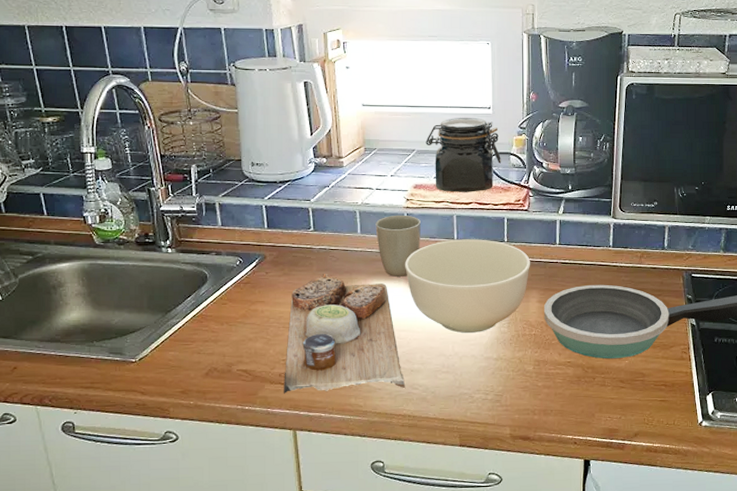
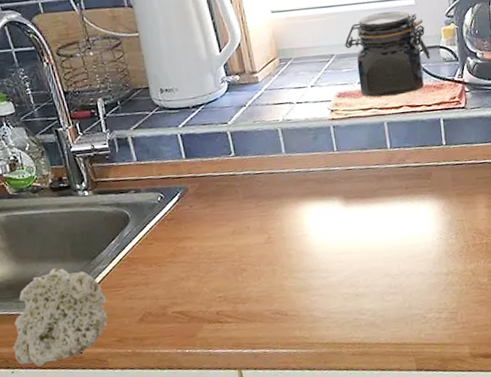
sponge: none [78,318,176,409] -> present [12,268,108,366]
cutting board: present [284,274,406,394] -> none [219,201,352,332]
mug: present [375,215,422,277] -> none [300,127,352,196]
bowl: present [405,239,531,333] -> none [336,145,475,250]

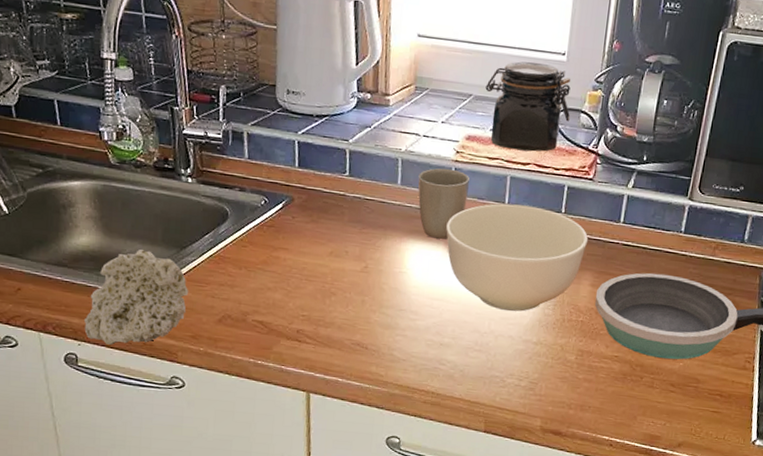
mug: none [300,127,352,196] -> present [417,168,470,239]
bowl: none [336,145,475,250] -> present [446,203,589,312]

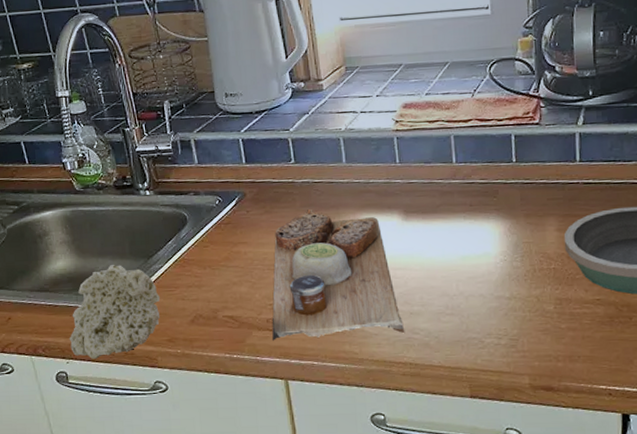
cutting board: none [300,226,433,362] -> present [272,209,405,341]
mug: present [417,168,470,239] -> none [362,138,414,209]
bowl: present [446,203,589,312] -> none [397,161,546,269]
jar: present [485,61,571,152] -> none [414,20,505,110]

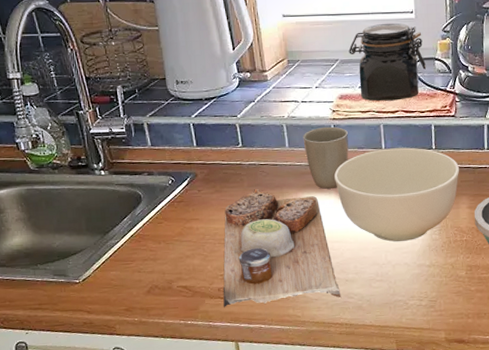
sponge: present [69,265,161,359] -> none [27,240,118,329]
mug: none [362,138,414,209] -> present [303,126,349,189]
bowl: none [397,161,546,269] -> present [334,147,460,242]
jar: none [414,20,505,110] -> present [349,22,427,101]

